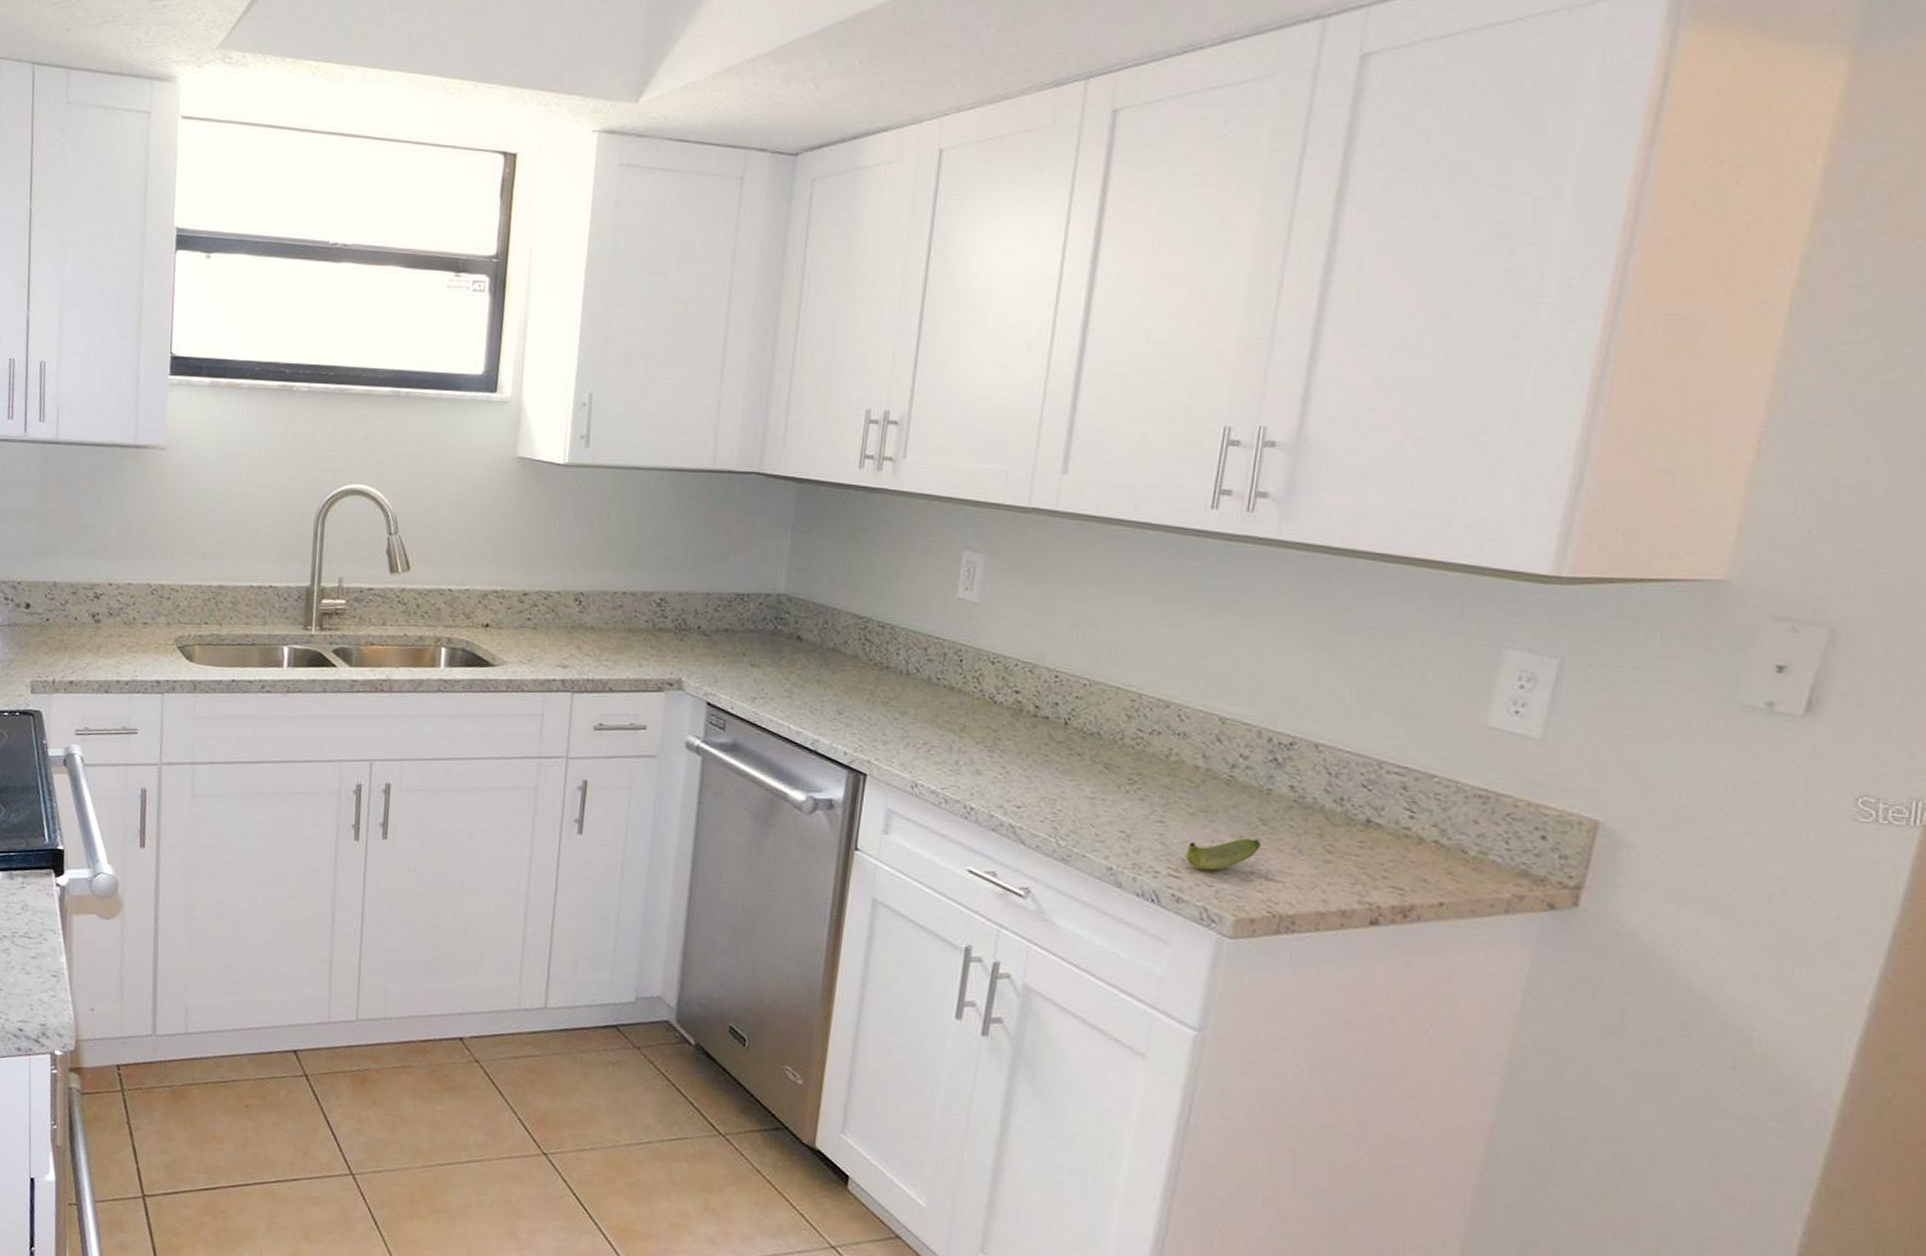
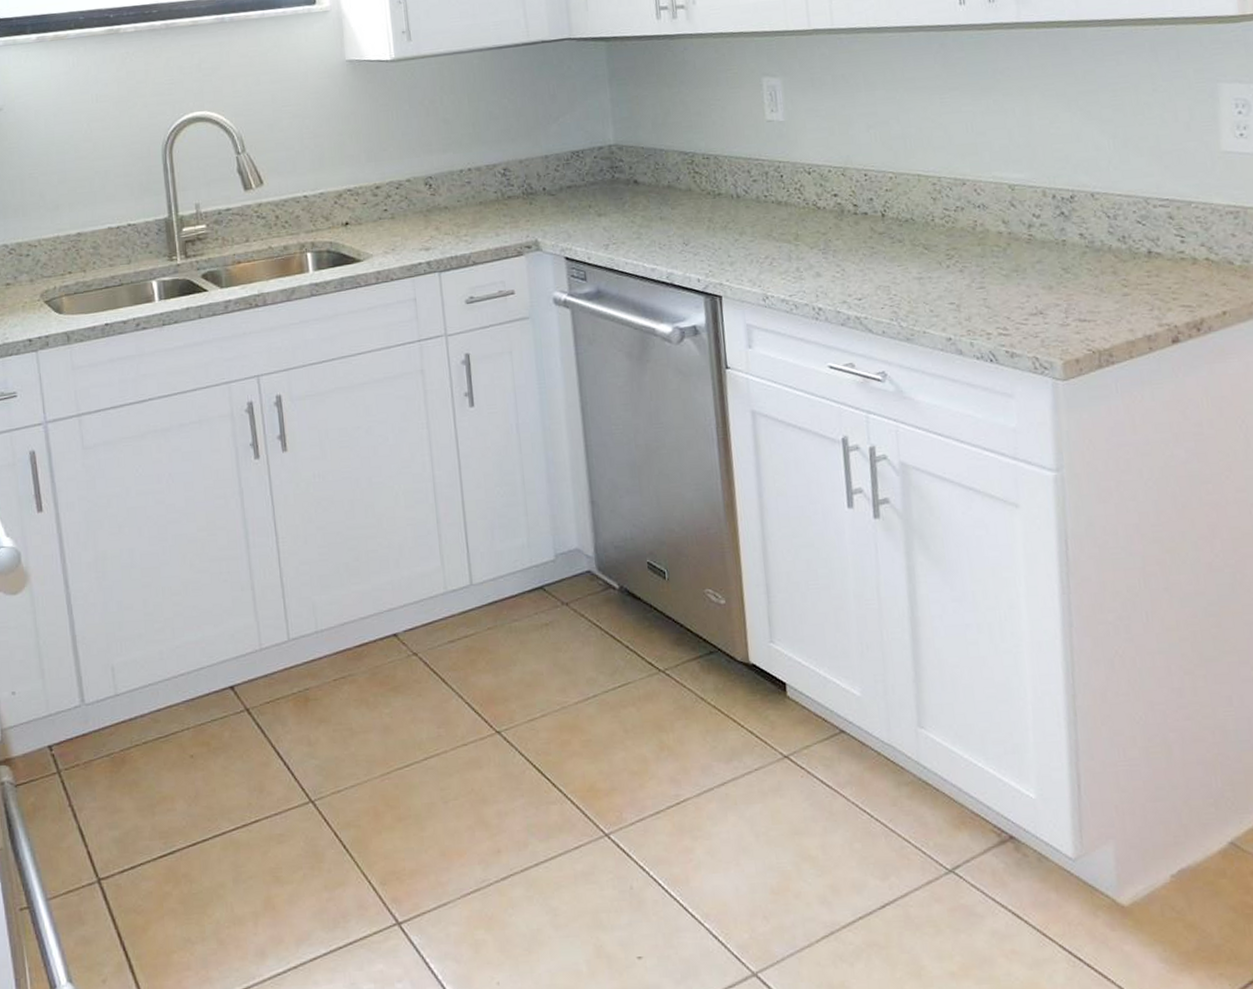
banana: present [1186,838,1262,870] -> none [1009,287,1069,324]

